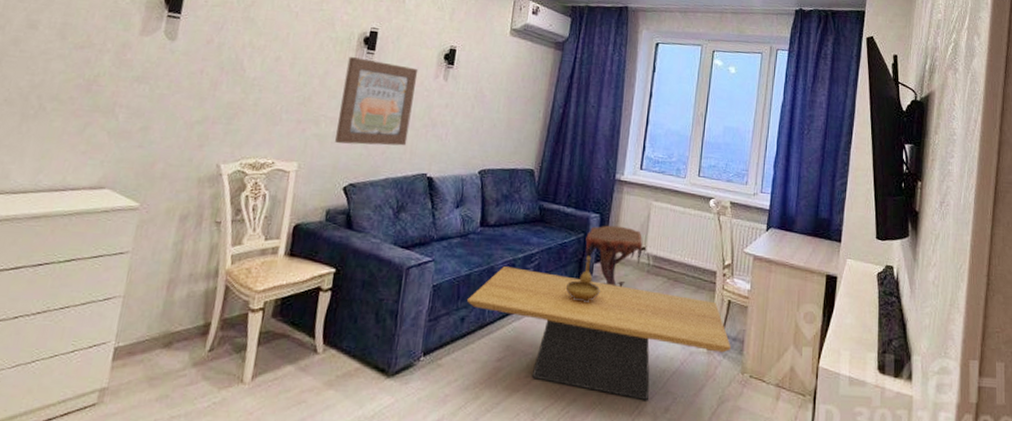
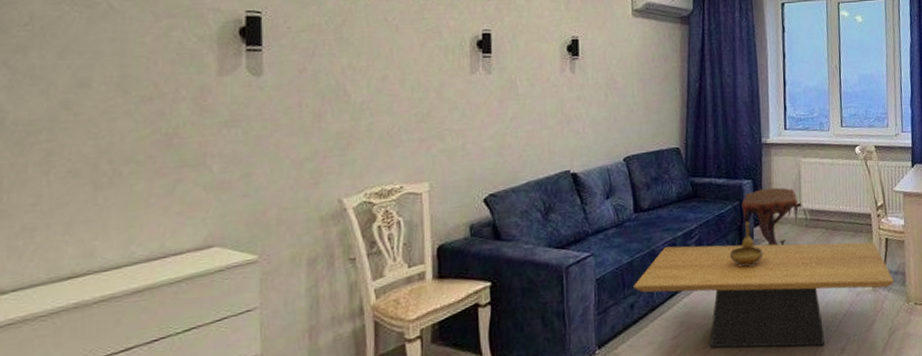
wall art: present [335,57,418,146] -> none [464,63,543,156]

